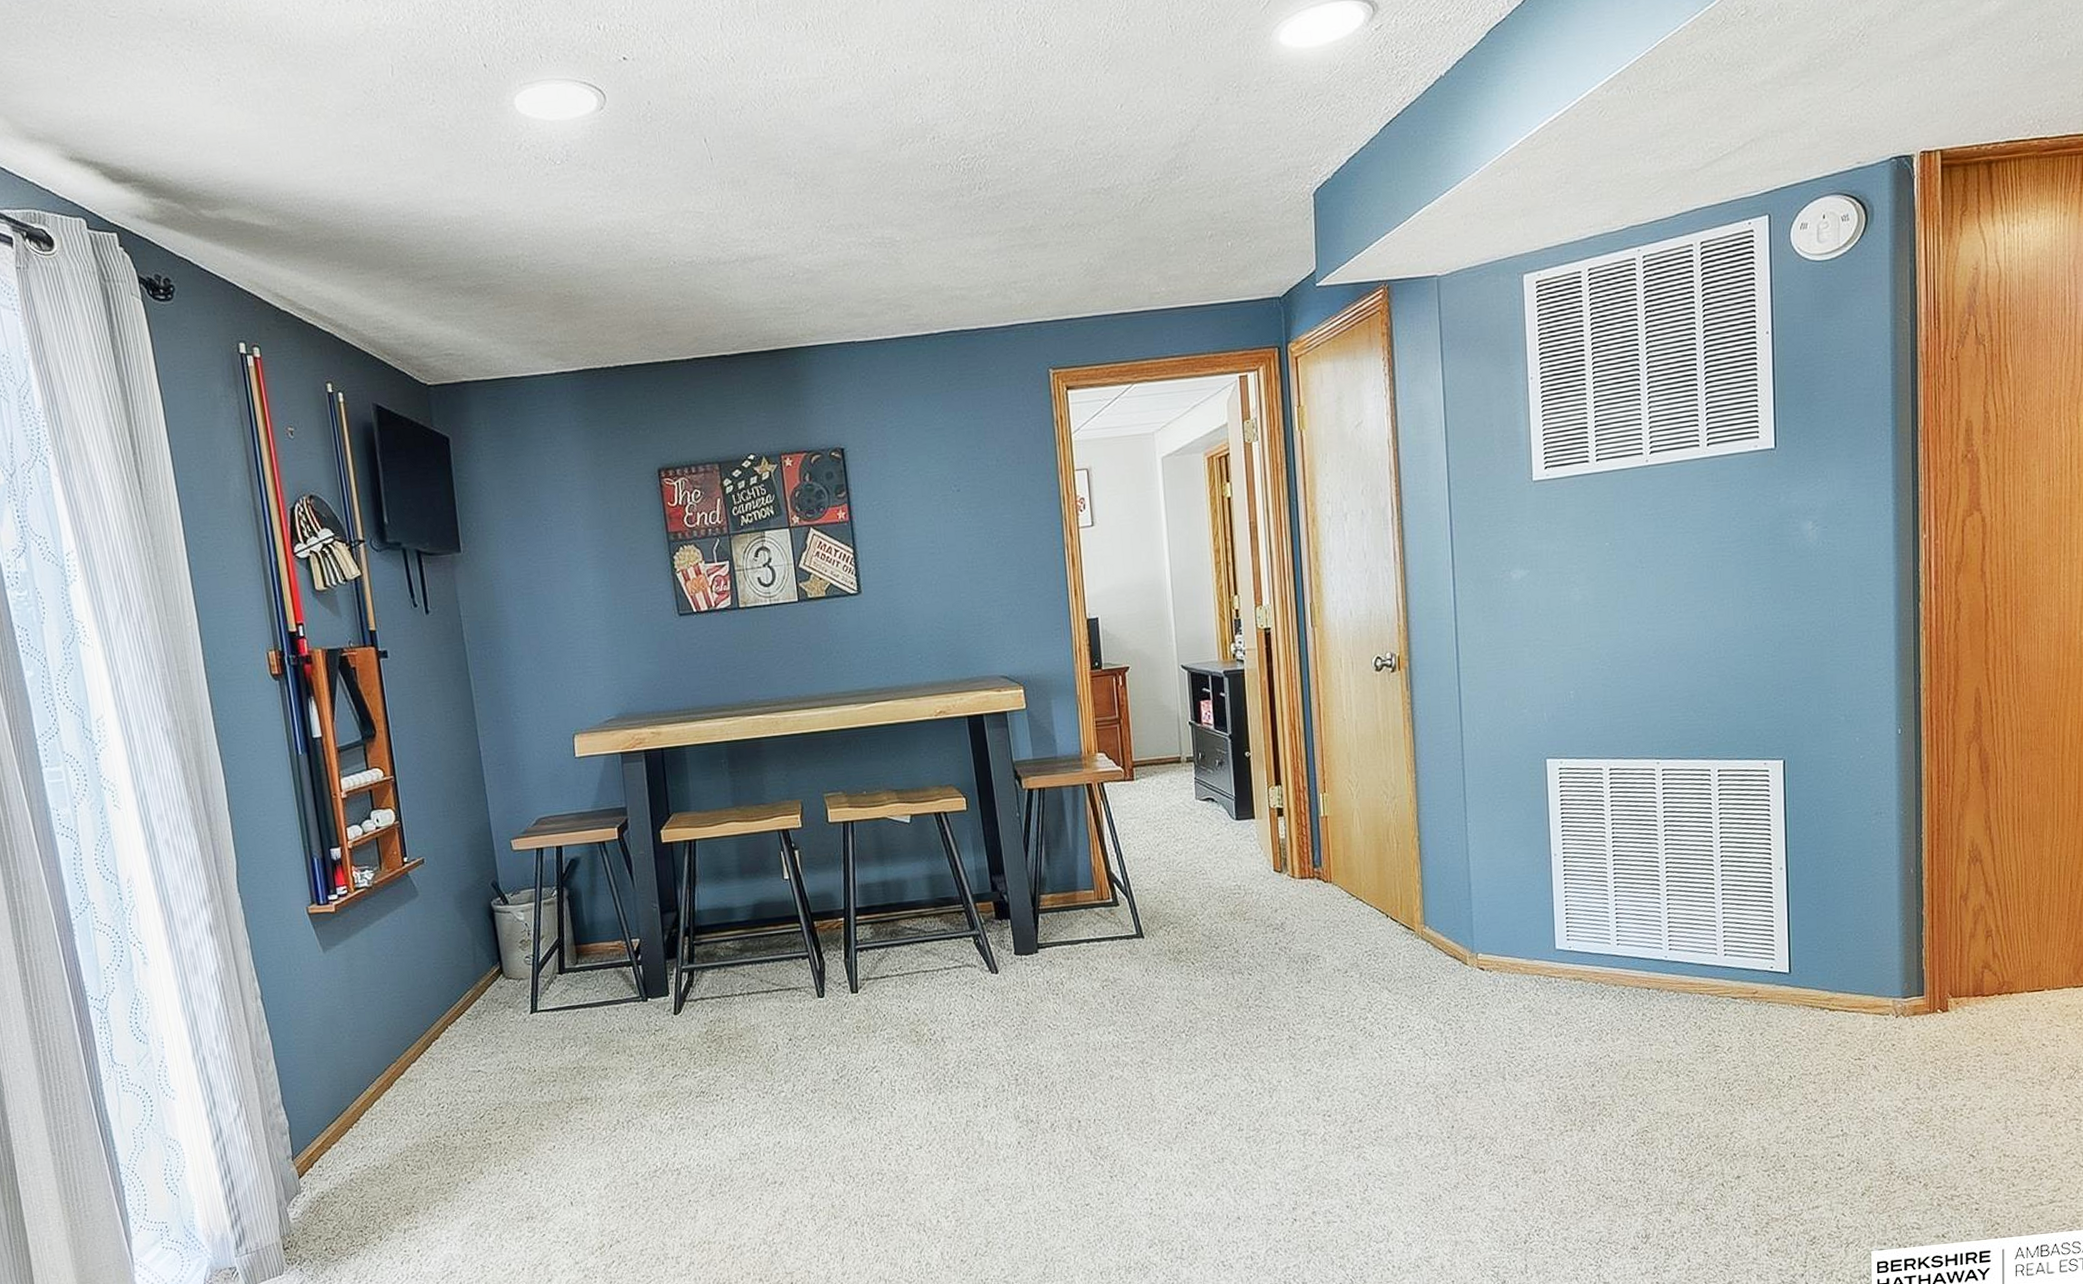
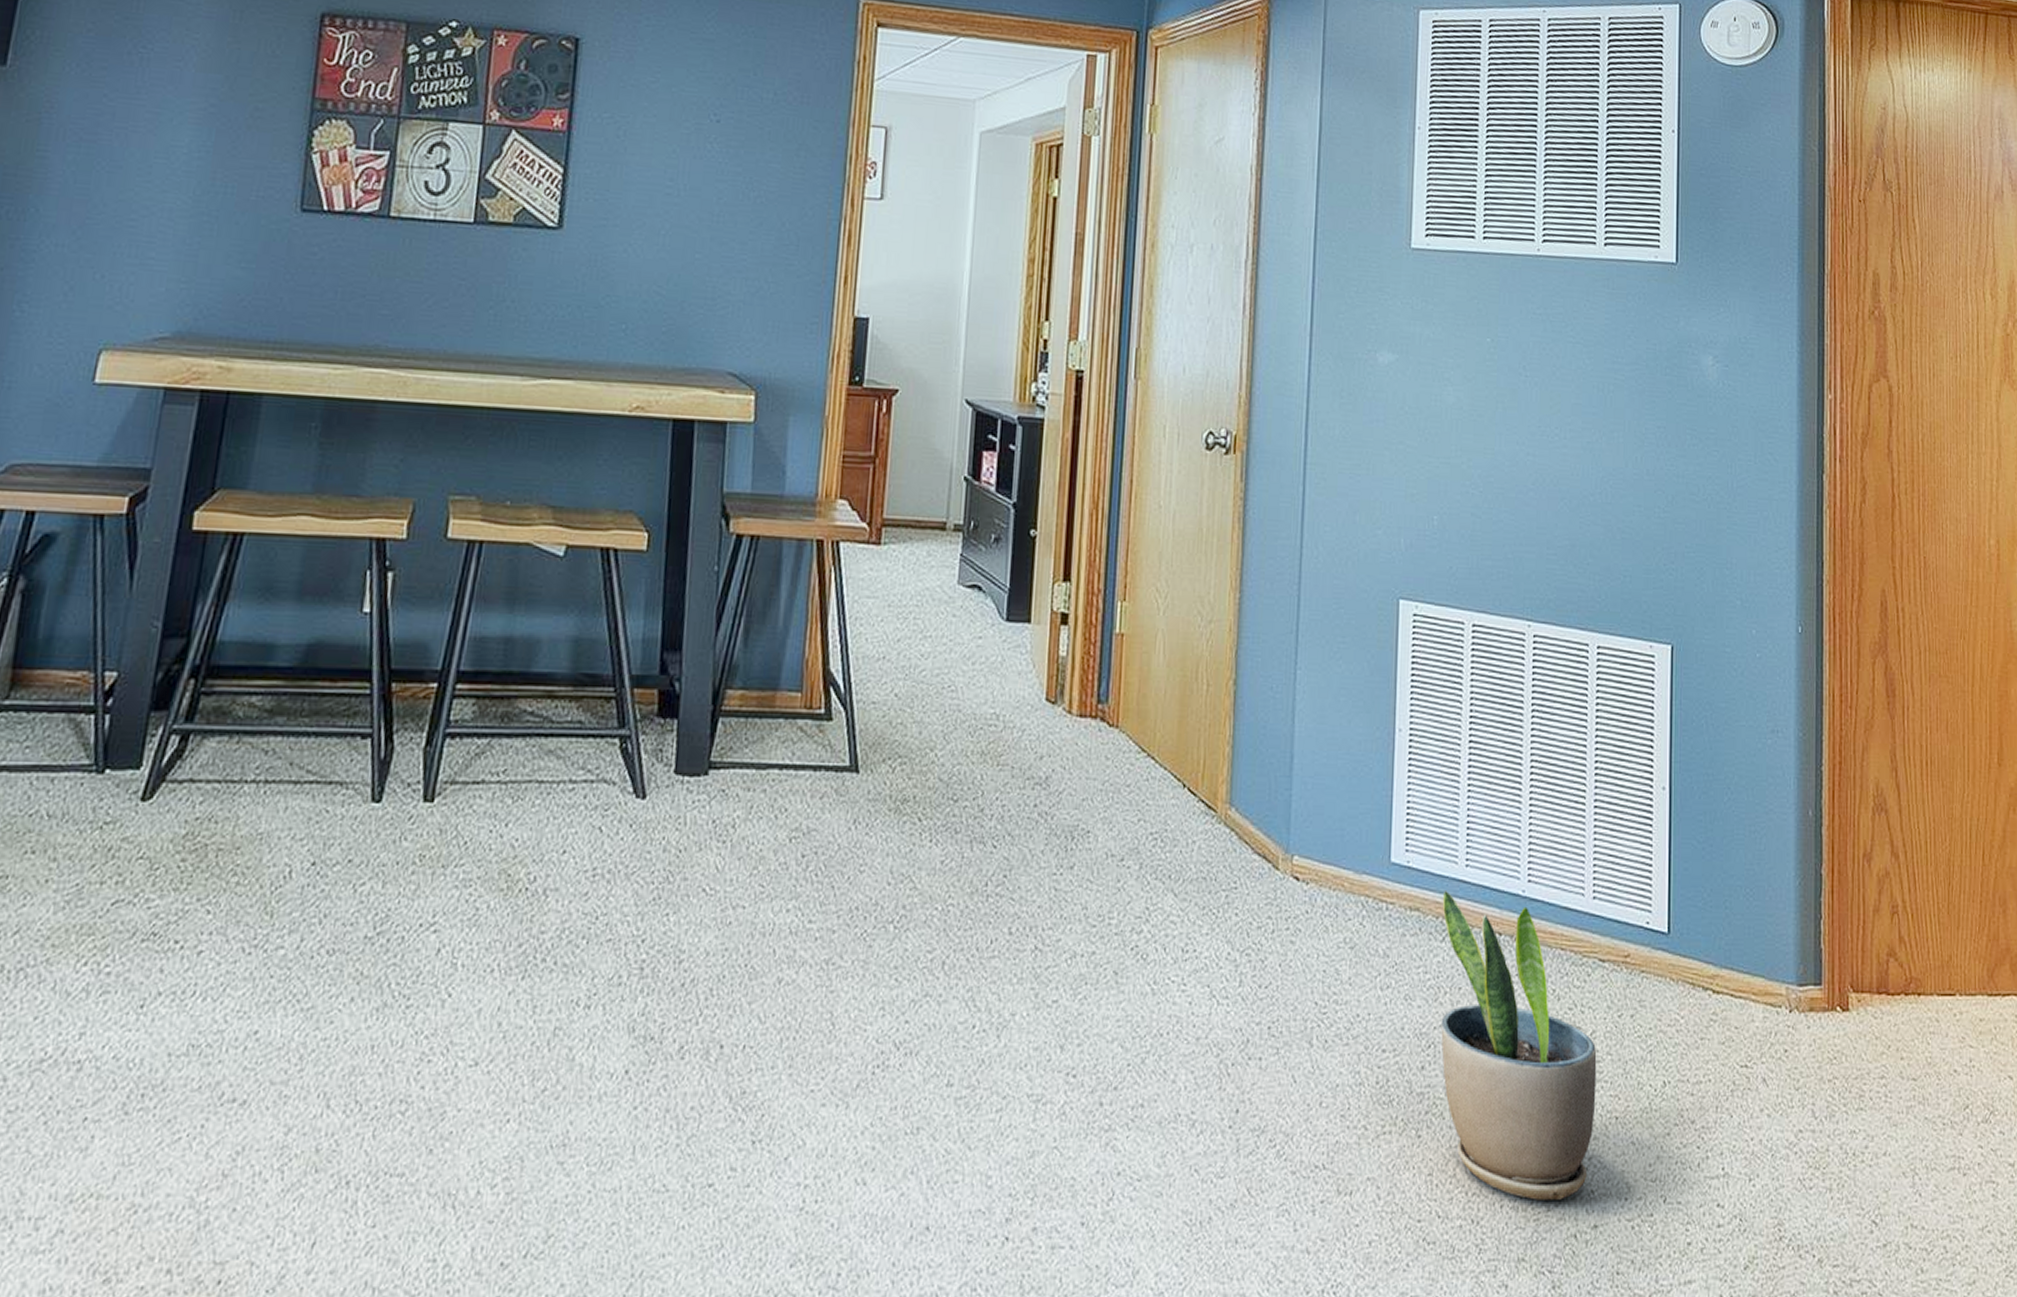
potted plant: none [1599,964,1734,1164] -> present [1441,891,1597,1200]

